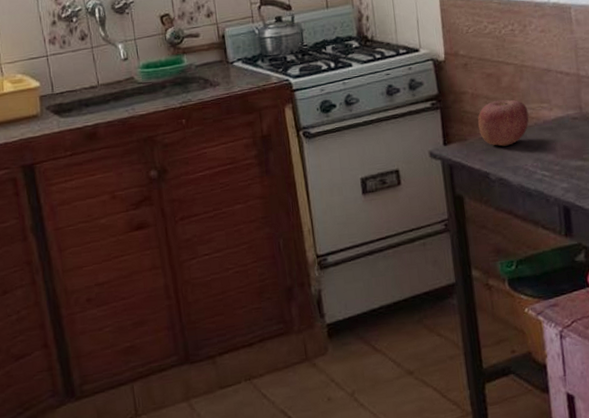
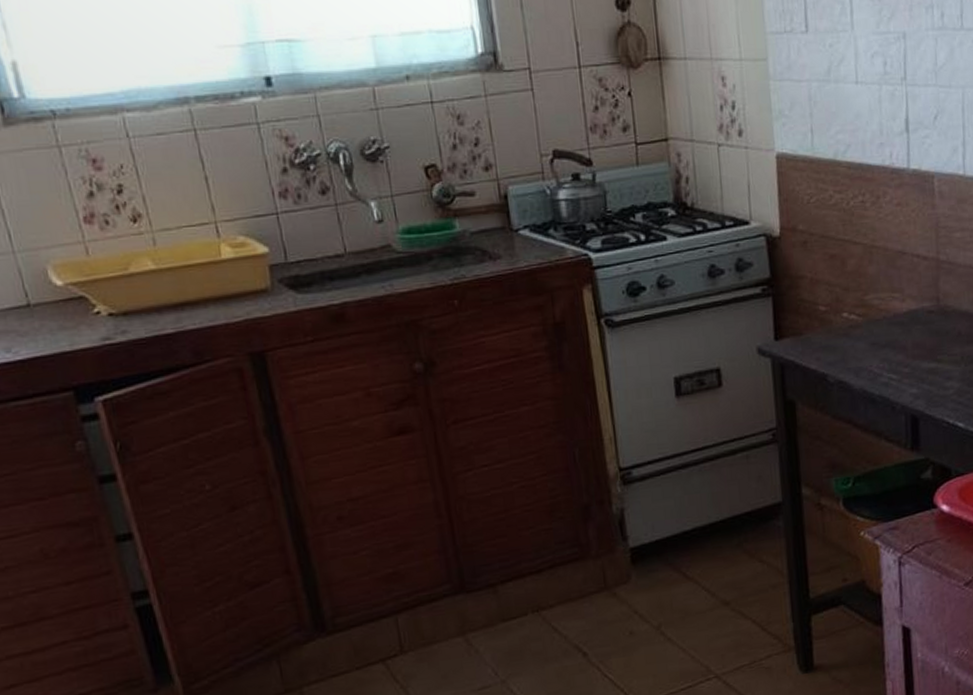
apple: present [477,99,529,147] -> none [816,286,877,343]

